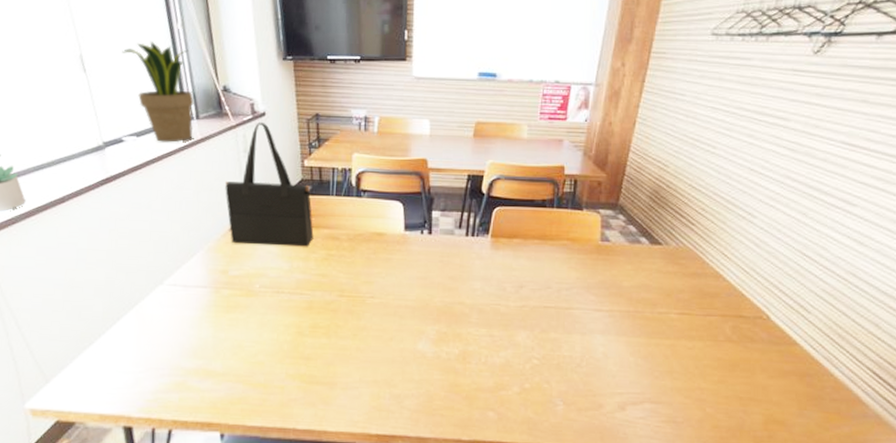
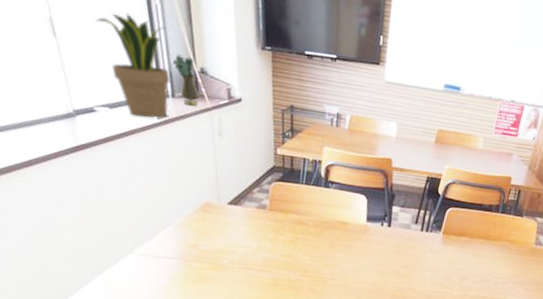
vase: none [195,74,224,125] -> present [172,53,200,106]
tote bag: present [225,123,314,247] -> none [198,108,283,229]

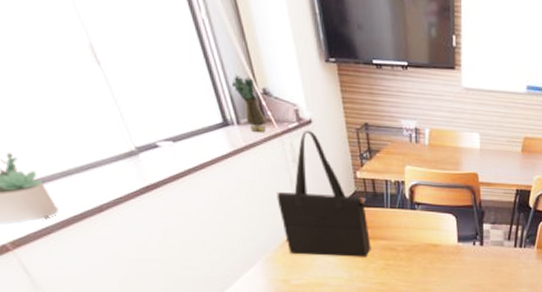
potted plant: present [95,13,170,118] -> none [140,32,235,149]
tote bag: none [198,108,283,229] -> present [277,131,371,257]

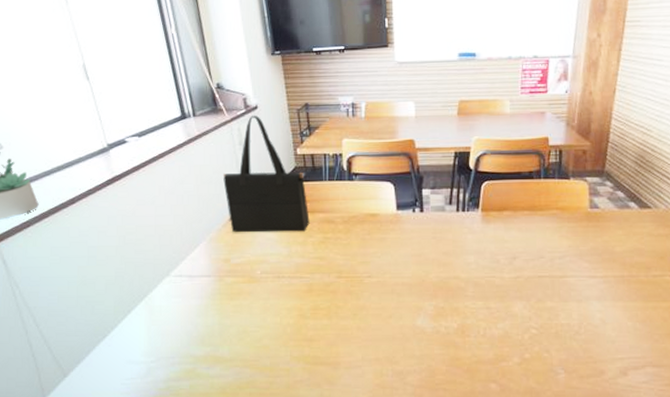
vase: present [231,74,267,132] -> none [191,74,218,121]

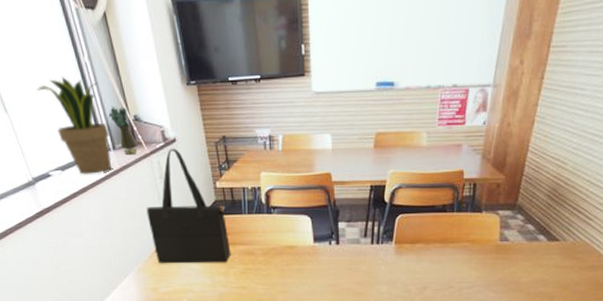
potted plant: none [121,47,190,141] -> present [37,77,111,174]
vase: none [191,74,218,121] -> present [108,106,138,154]

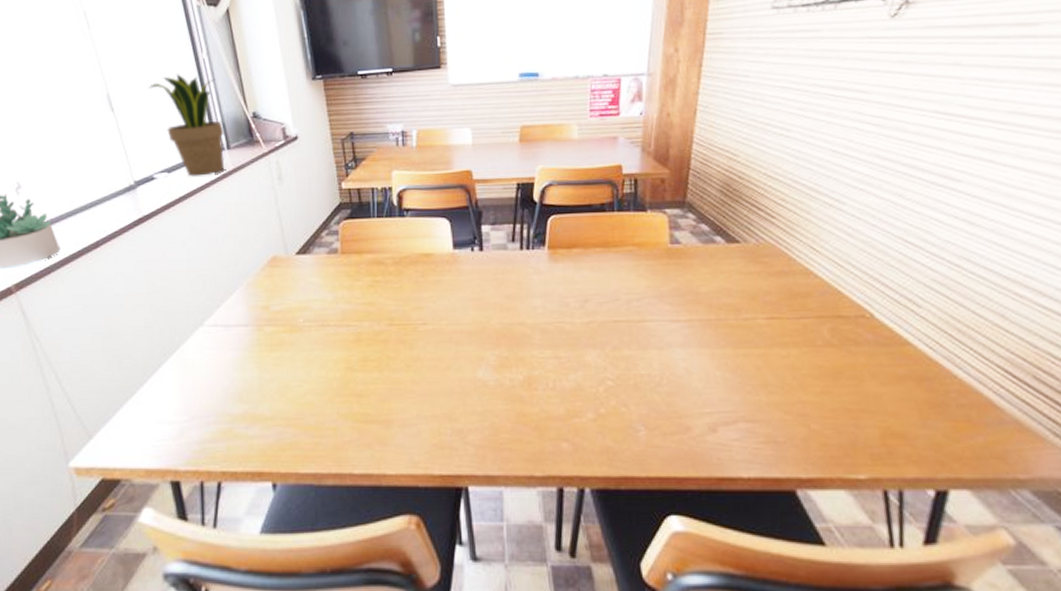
vase: present [108,106,138,154] -> none [224,103,255,154]
tote bag: present [146,149,231,264] -> none [261,147,357,276]

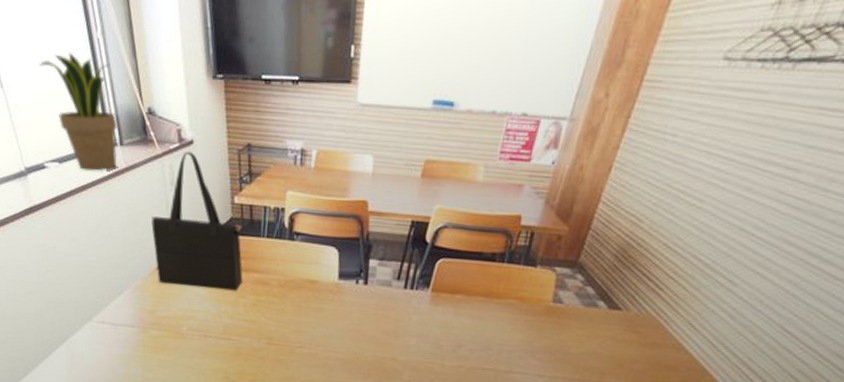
tote bag: none [261,147,357,276] -> present [151,152,243,291]

